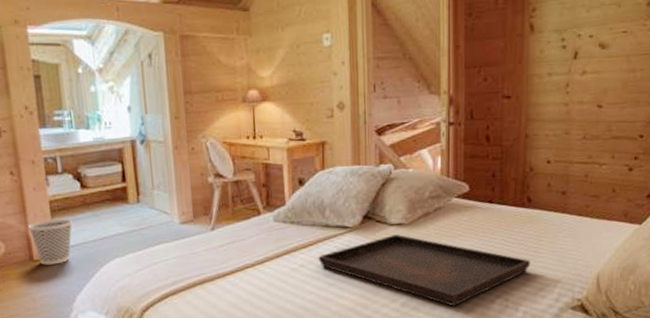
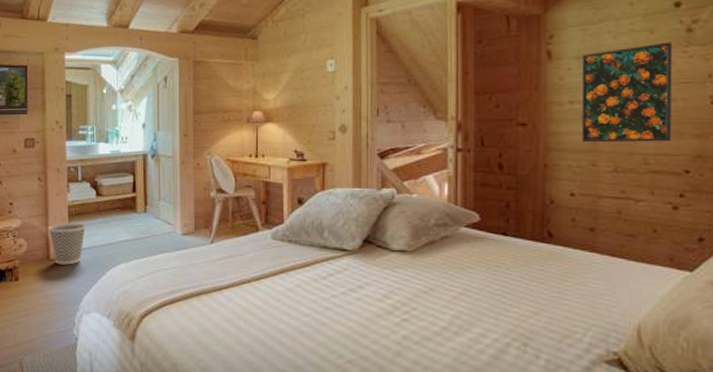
serving tray: present [318,234,531,307] -> none [315,261,554,346]
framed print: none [557,15,635,113] -> present [581,42,672,143]

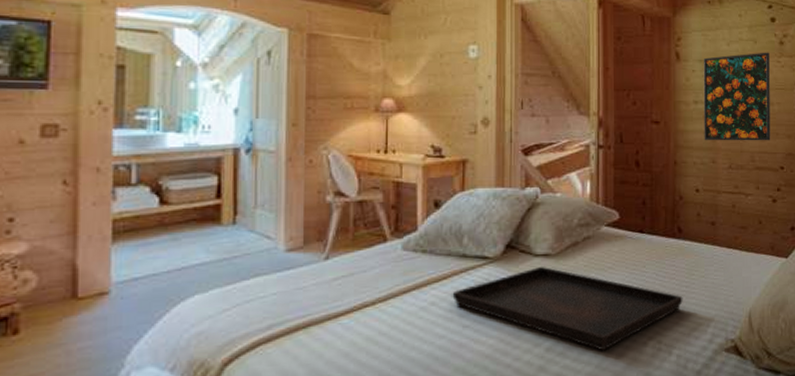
wastebasket: present [49,223,87,265] -> none [77,243,142,304]
serving tray: none [315,261,554,346] -> present [452,266,683,351]

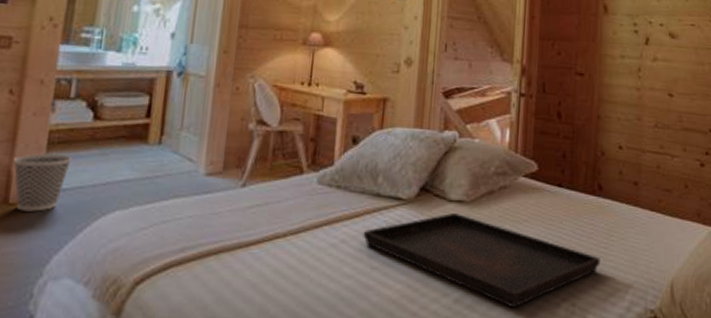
wastebasket: none [77,243,142,304] -> present [13,154,73,212]
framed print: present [703,52,771,141] -> none [629,10,701,102]

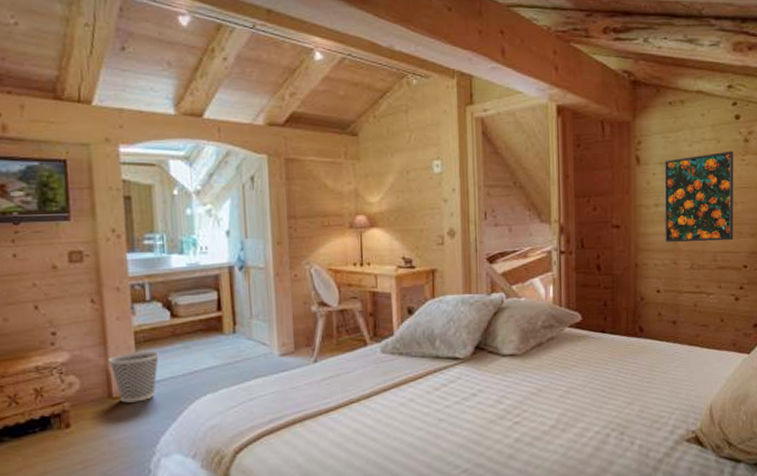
serving tray: present [363,212,601,308] -> none [428,365,645,441]
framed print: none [629,10,701,102] -> present [664,151,734,243]

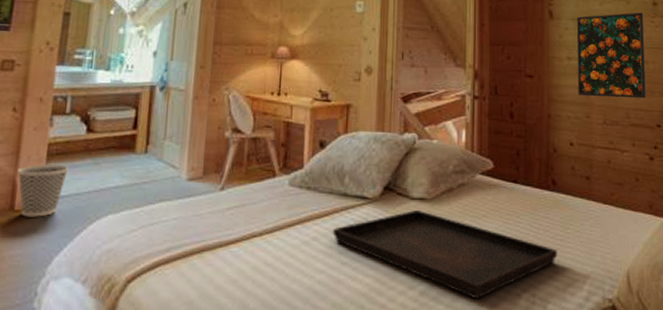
serving tray: none [428,365,645,441] -> present [332,209,558,300]

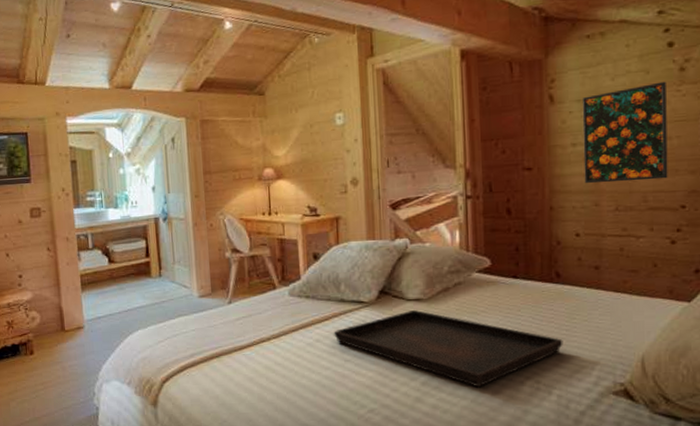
wastebasket: present [18,165,70,217] -> none [61,292,101,335]

